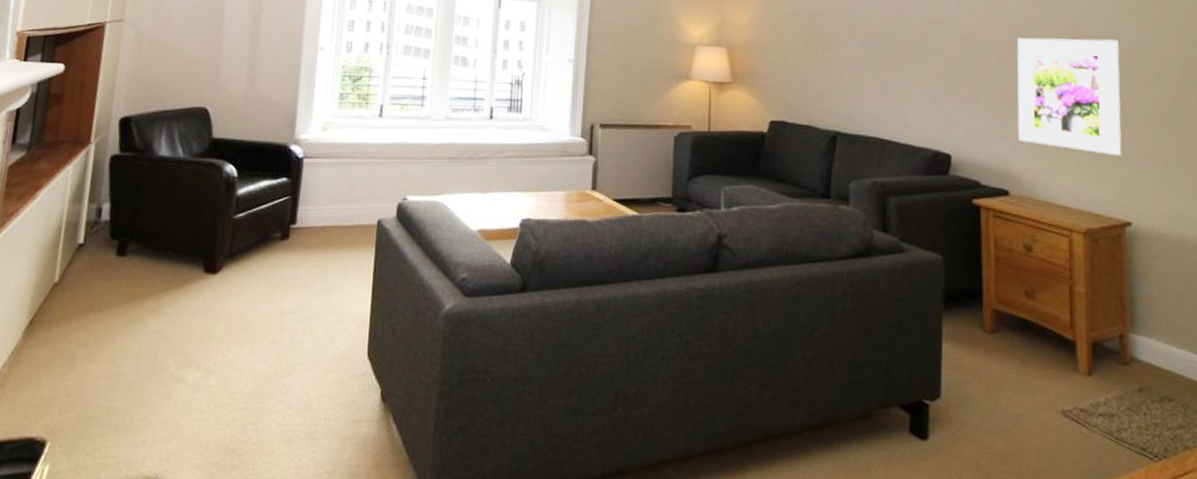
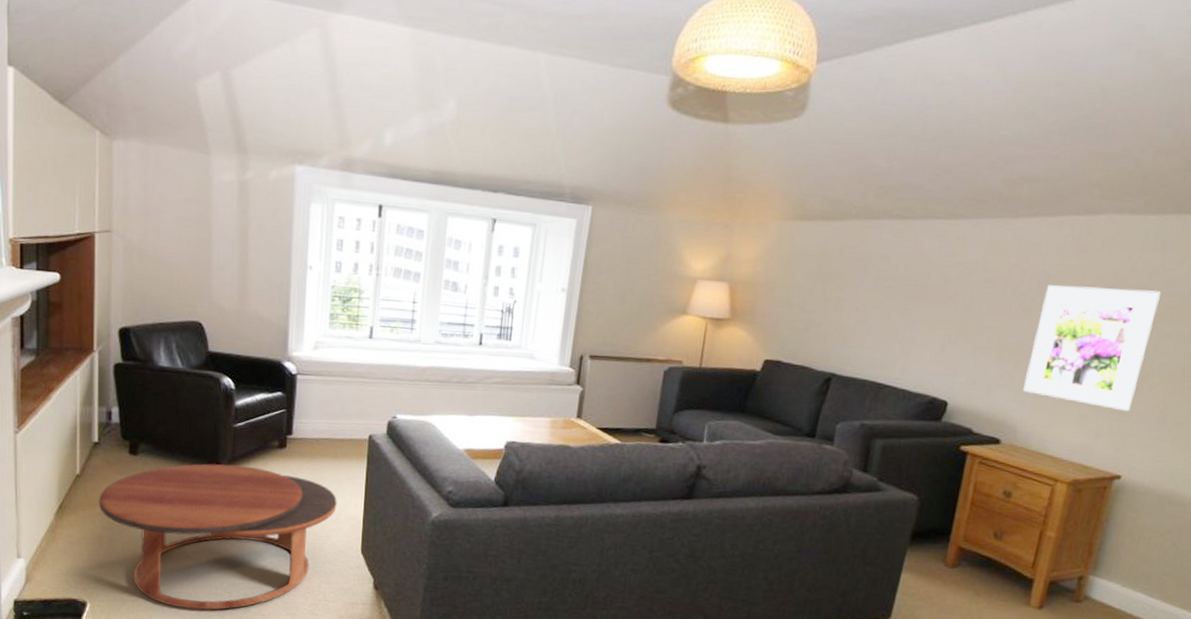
coffee table: none [75,261,342,442] -> present [98,463,337,610]

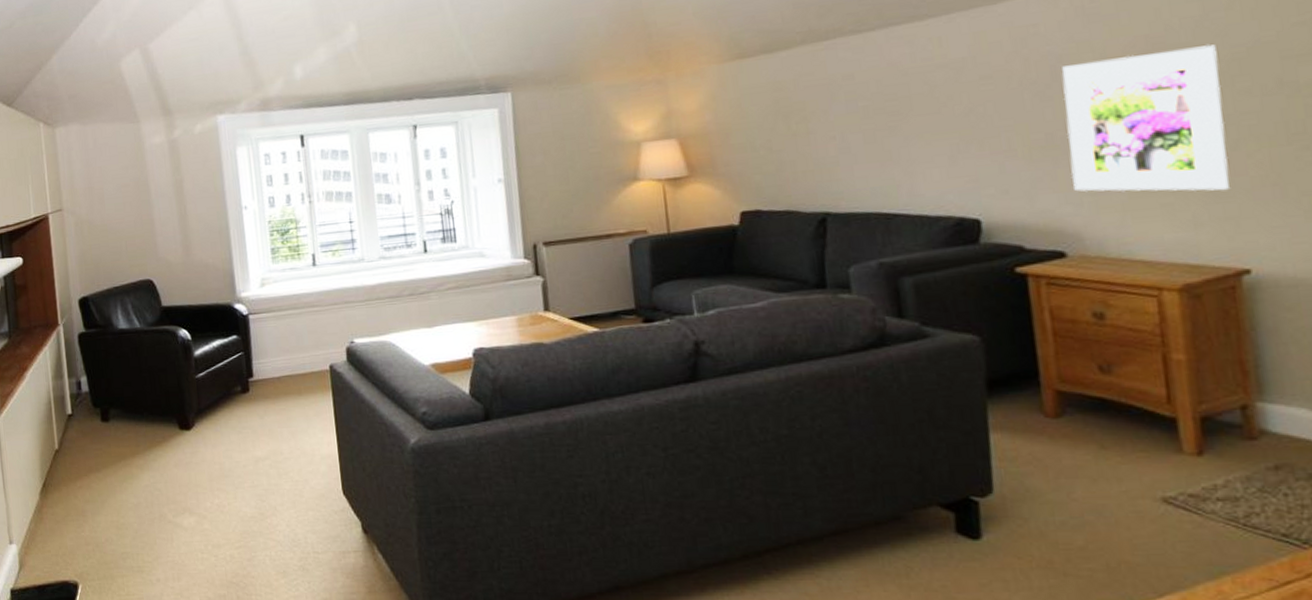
coffee table: present [98,463,337,610] -> none [78,416,310,579]

